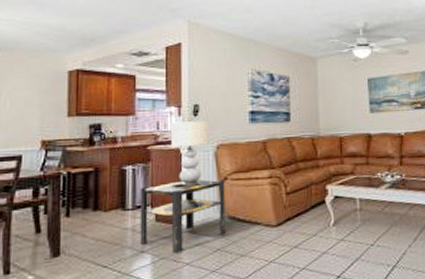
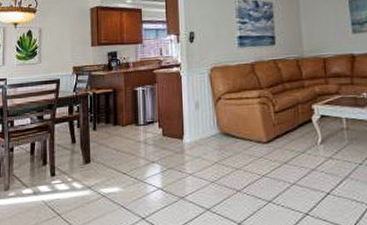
side table: present [140,179,225,254] -> none [149,99,221,165]
lamp: present [171,120,208,188] -> none [172,46,204,106]

